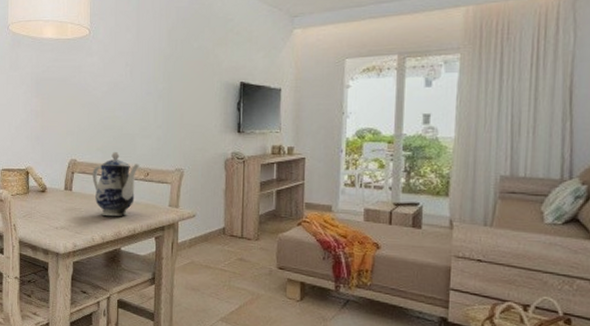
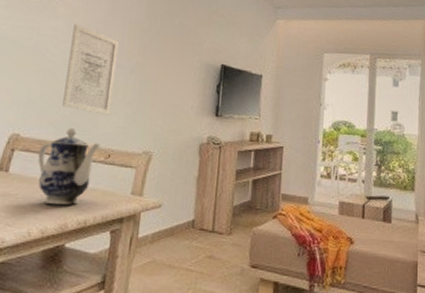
wall art: none [106,58,147,139] -> present [62,24,120,115]

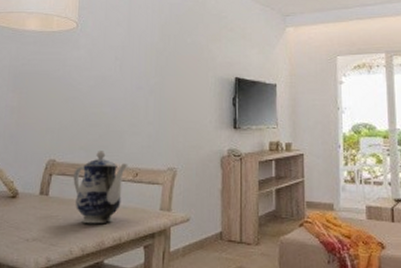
wall art: present [62,24,120,115] -> none [91,52,138,136]

